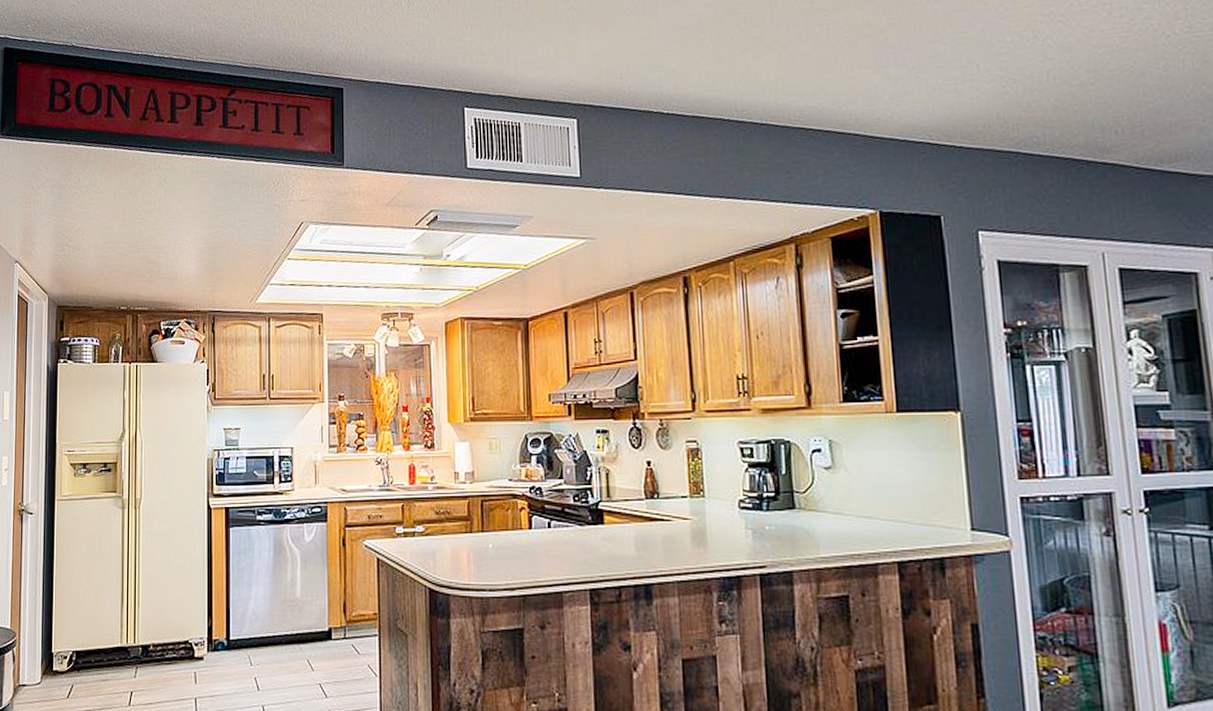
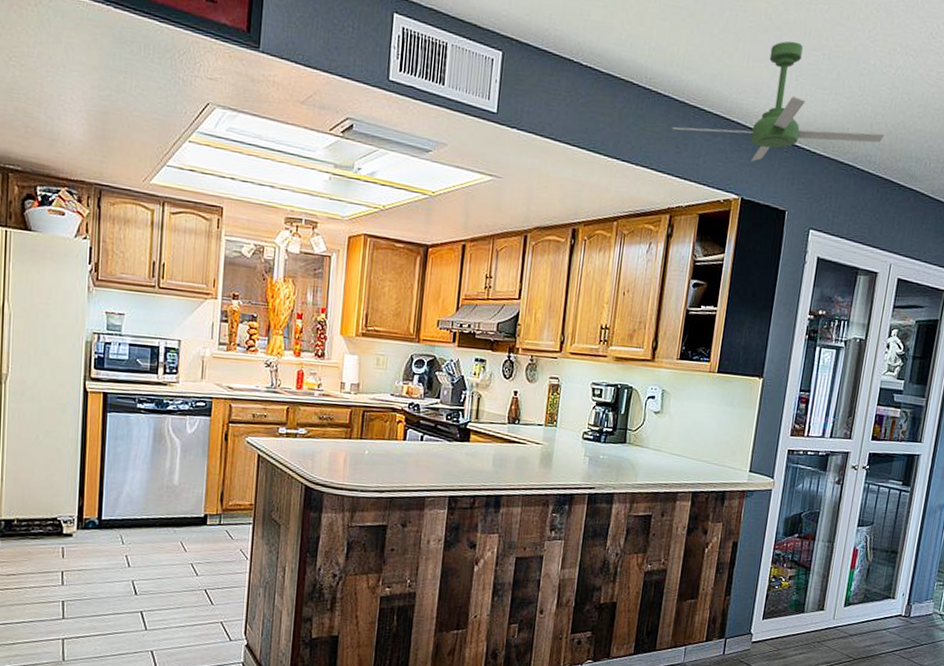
ceiling fan: none [778,39,1050,171] -> present [672,41,885,162]

